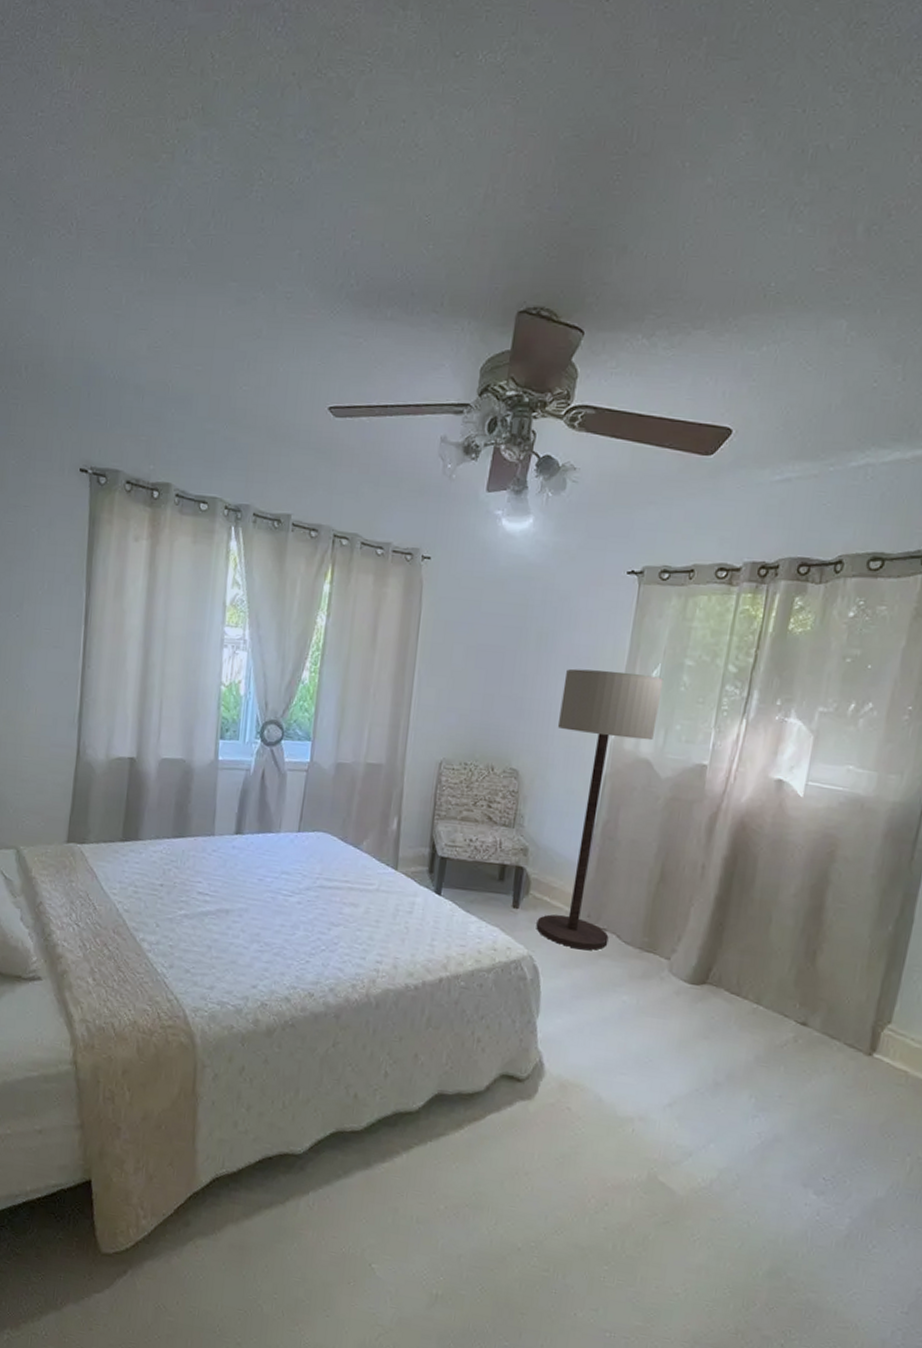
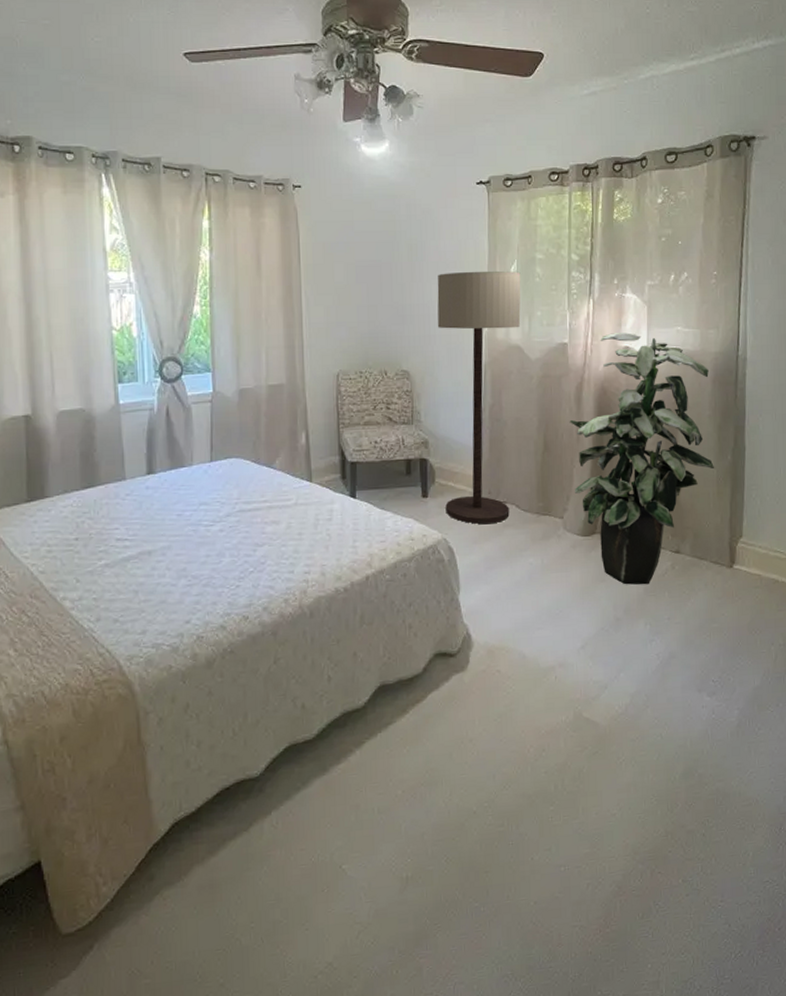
indoor plant: none [687,761,881,1054] -> present [569,333,714,585]

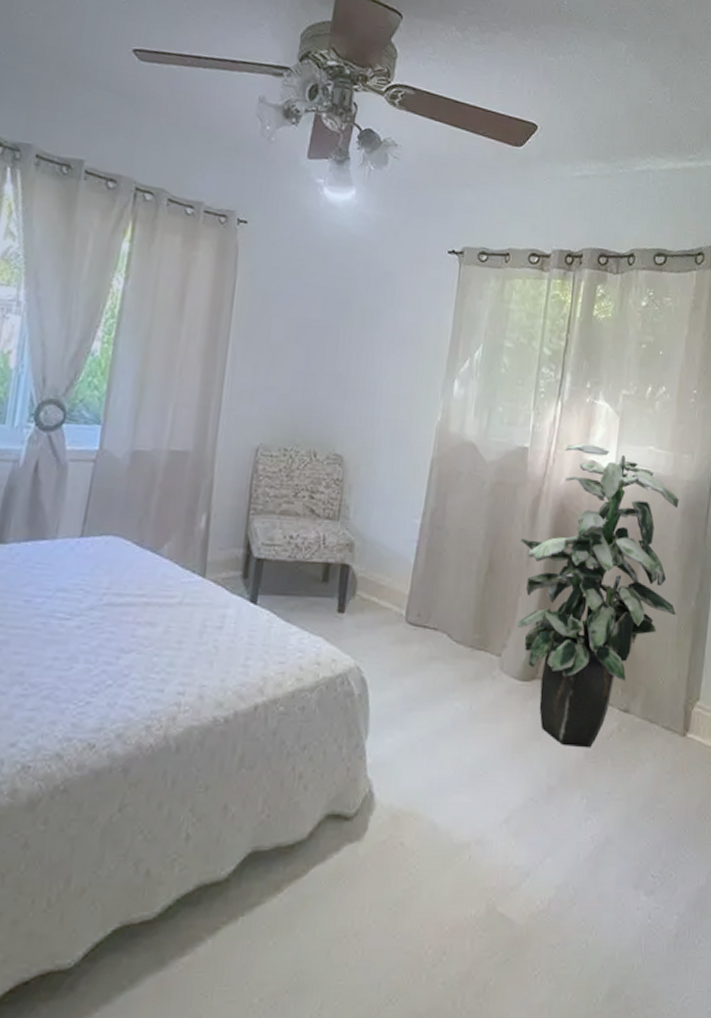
floor lamp: present [437,271,521,524] -> none [363,347,485,654]

